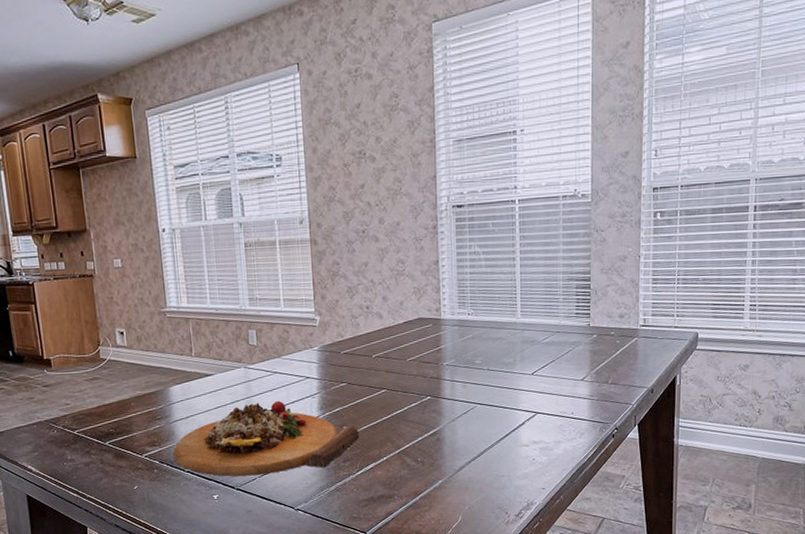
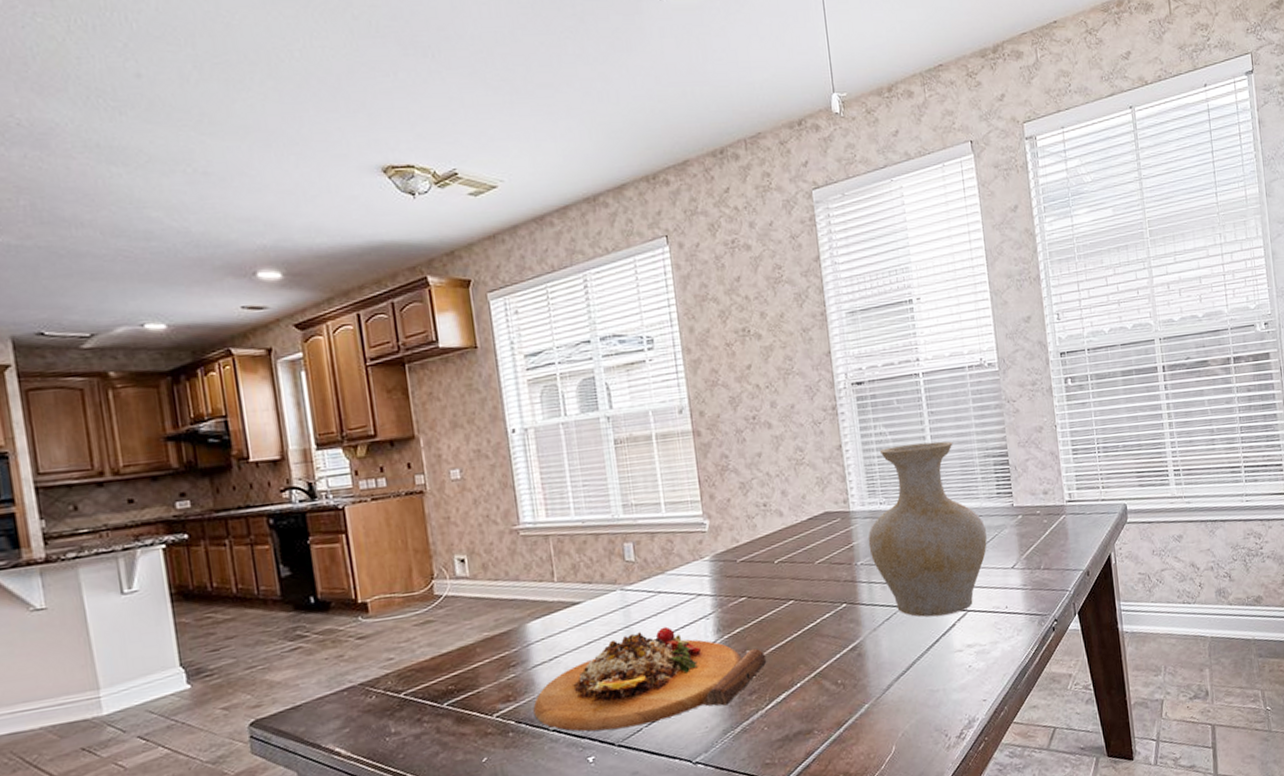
vase: none [454,263,561,415] -> present [868,441,987,617]

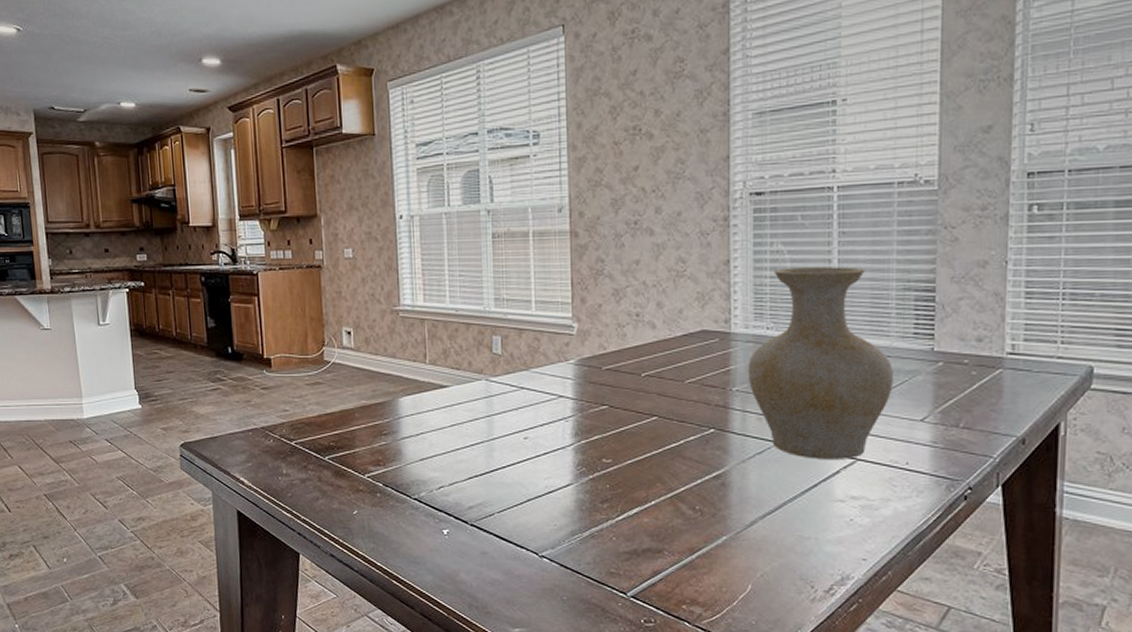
cutting board: present [533,626,768,732] -> none [399,422,624,511]

